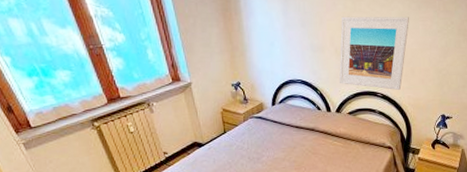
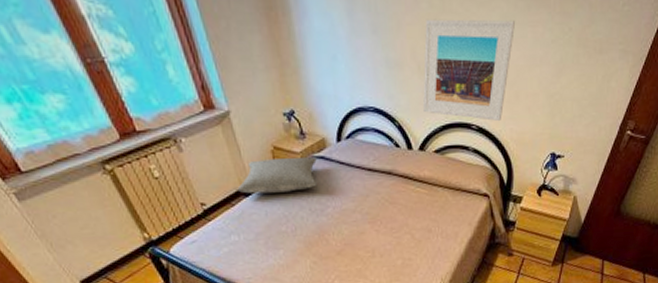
pillow: none [193,117,256,145] -> present [237,157,317,194]

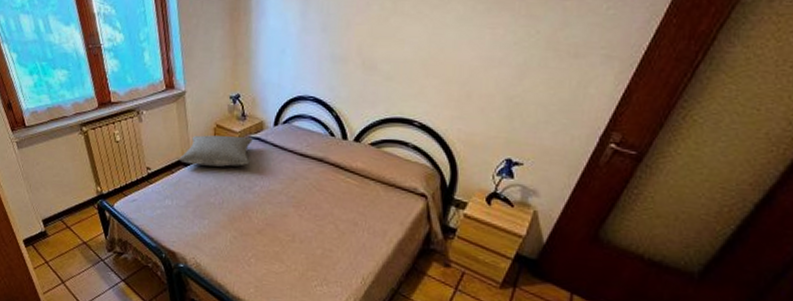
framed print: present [423,19,515,121] -> none [364,20,471,119]

